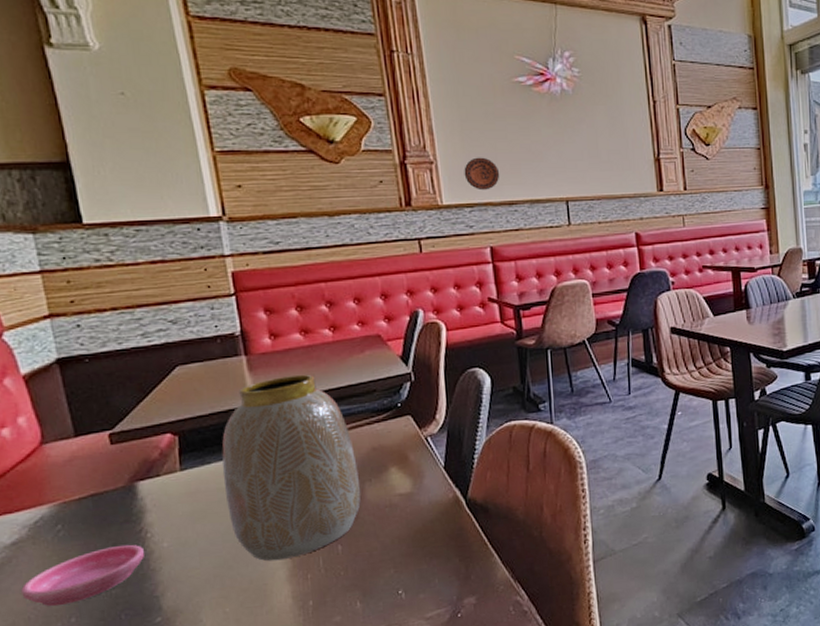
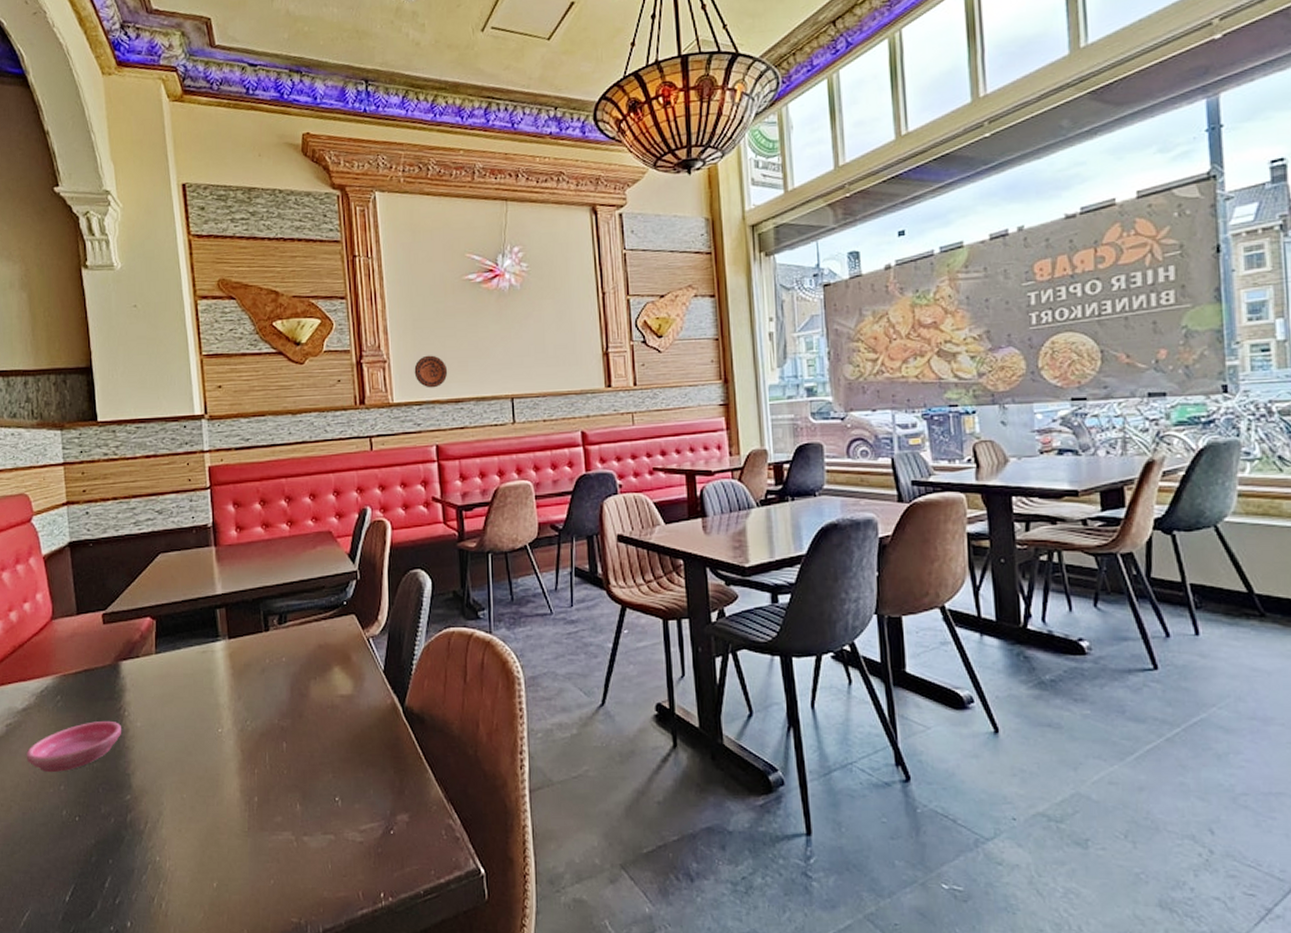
vase: present [221,374,361,561] -> none [189,567,306,752]

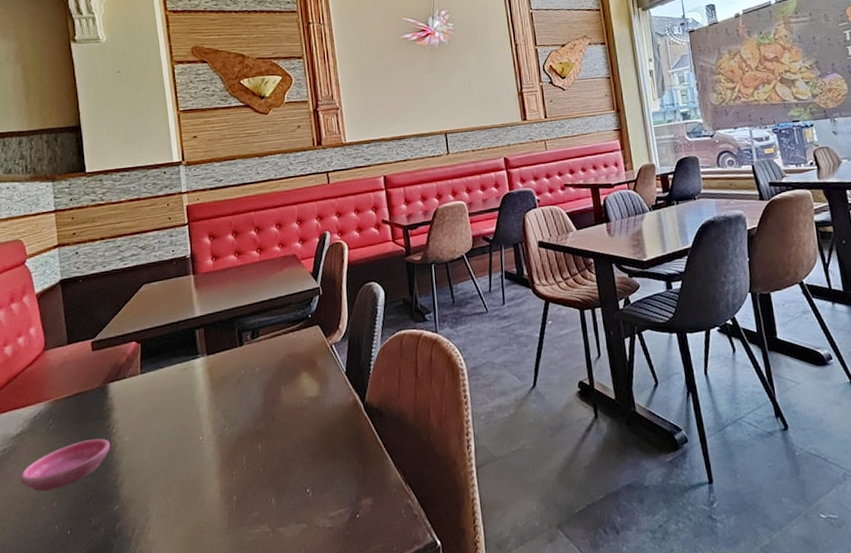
decorative plate: present [414,355,448,388] -> none [362,101,391,129]

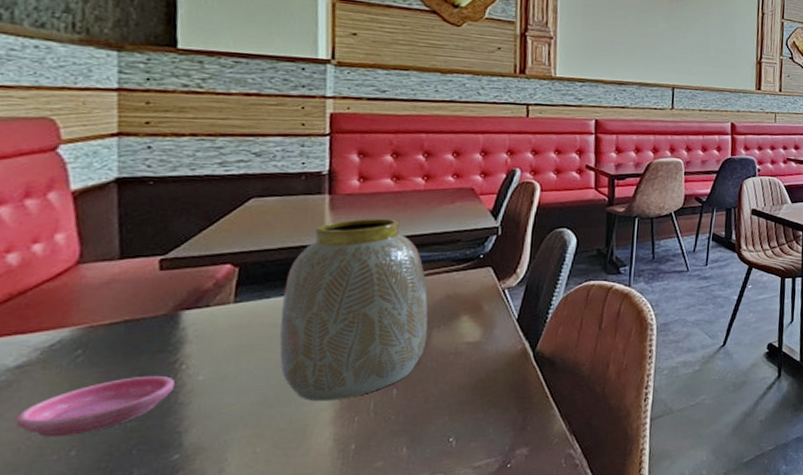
vase: none [172,289,278,457] -> present [279,218,428,402]

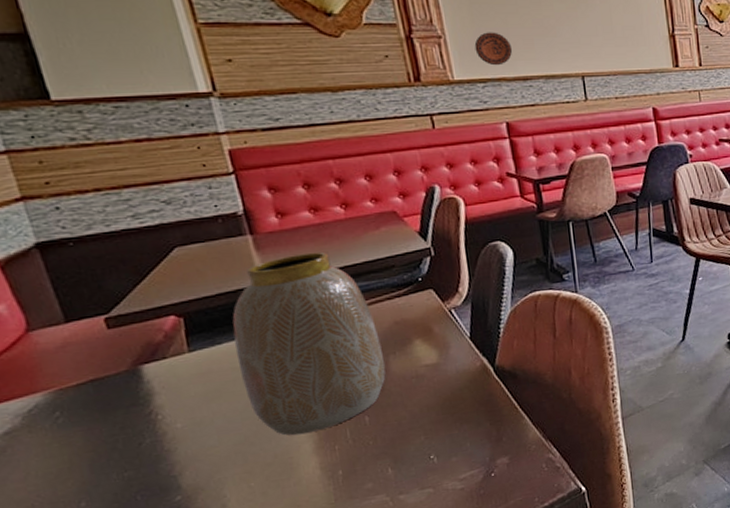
saucer: present [15,375,174,438] -> none [20,427,157,493]
decorative plate: none [580,39,615,69] -> present [474,32,513,66]

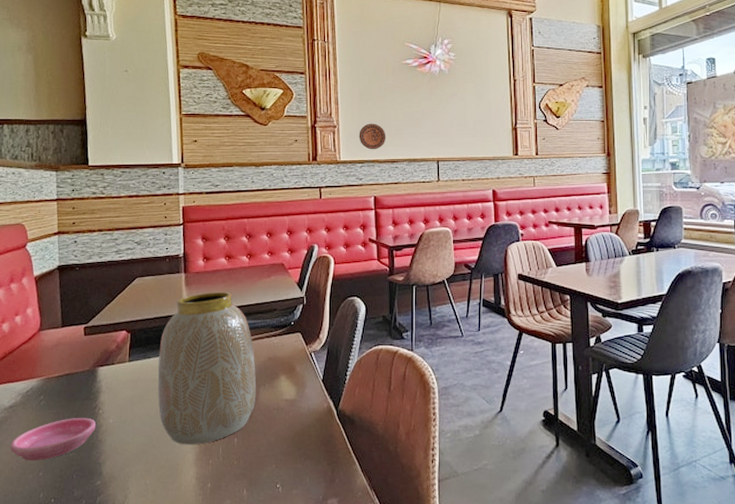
saucer: none [20,427,157,493] -> present [10,417,95,461]

